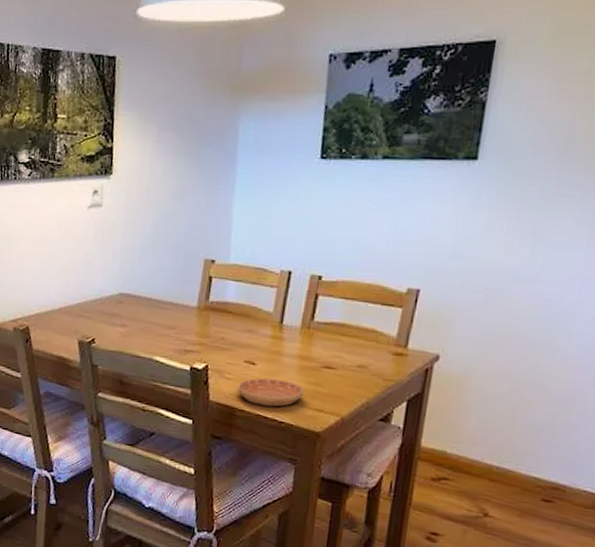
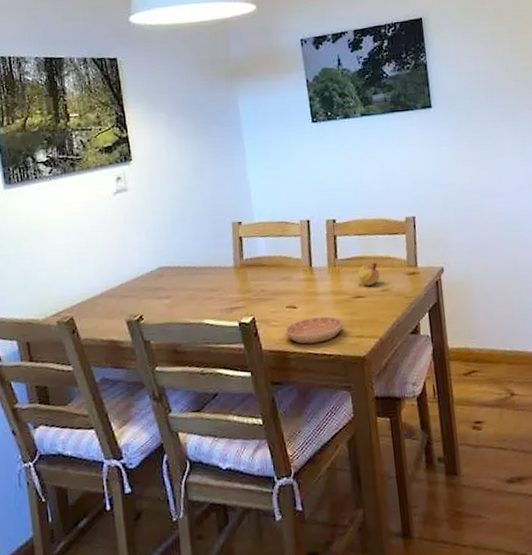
fruit: none [332,332,362,358] -> present [357,261,380,286]

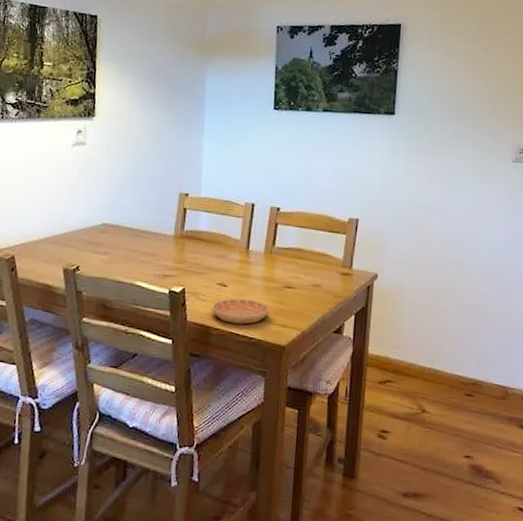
fruit: present [357,261,380,286] -> none [291,255,316,278]

